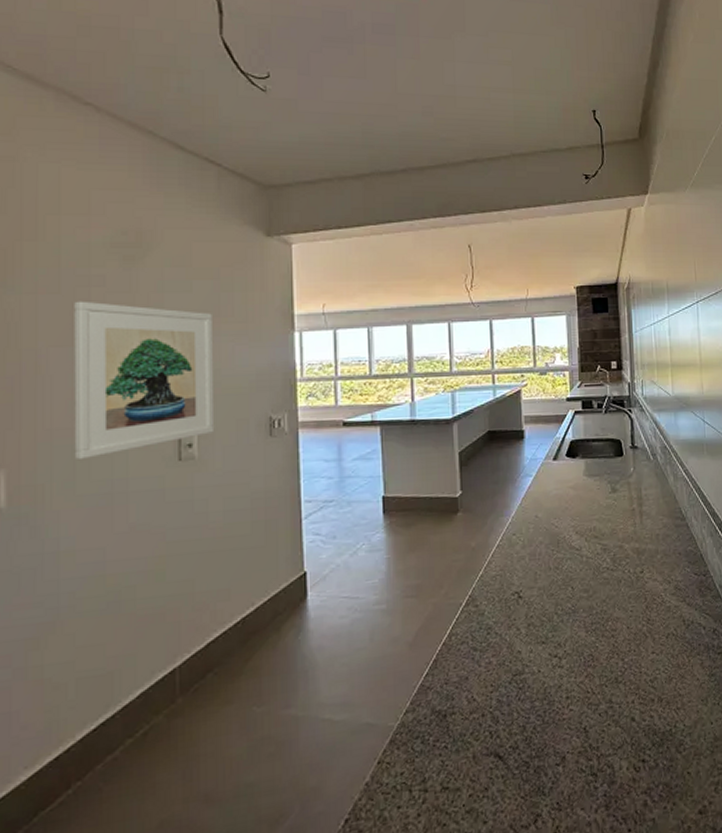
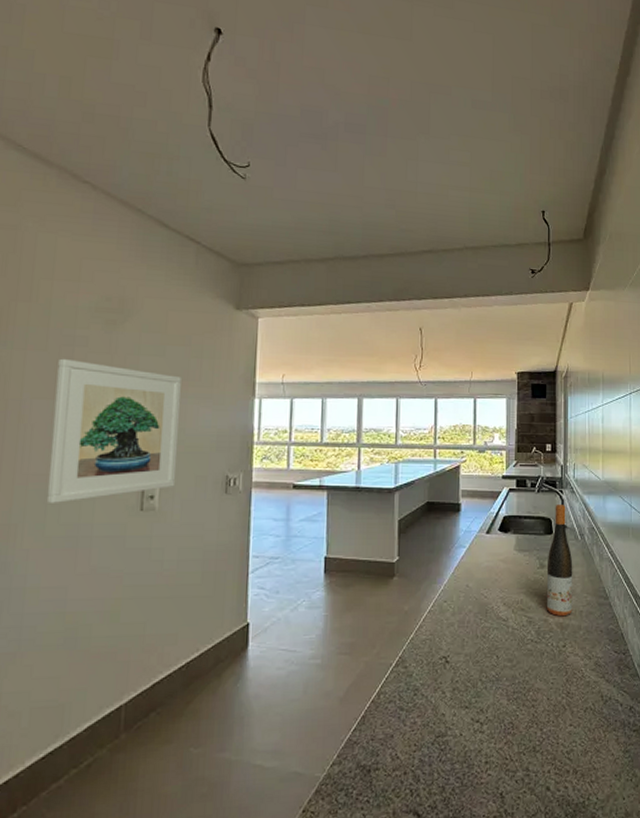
wine bottle: none [619,424,649,542] -> present [546,505,573,617]

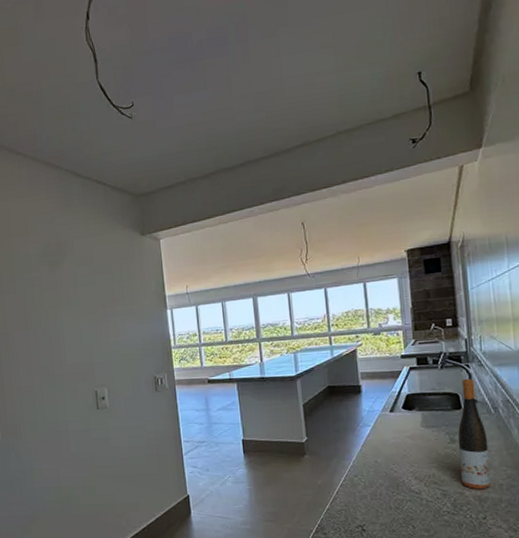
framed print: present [46,358,181,503] -> none [25,297,118,407]

